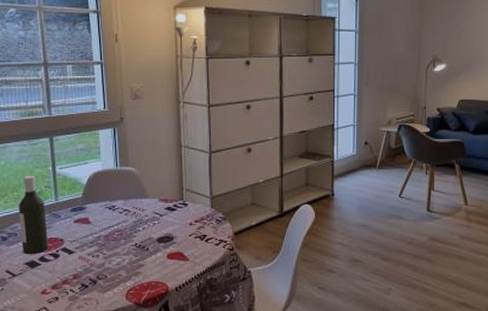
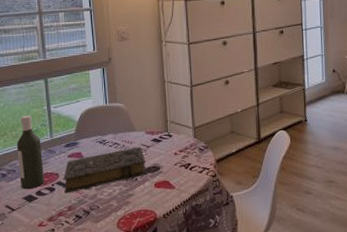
book: none [69,214,160,261] -> present [63,146,148,194]

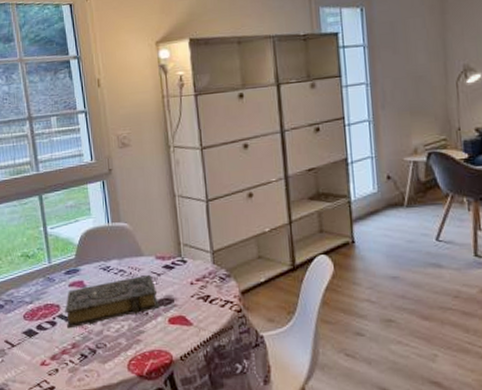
bottle: present [16,115,45,190] -> none [12,237,45,323]

